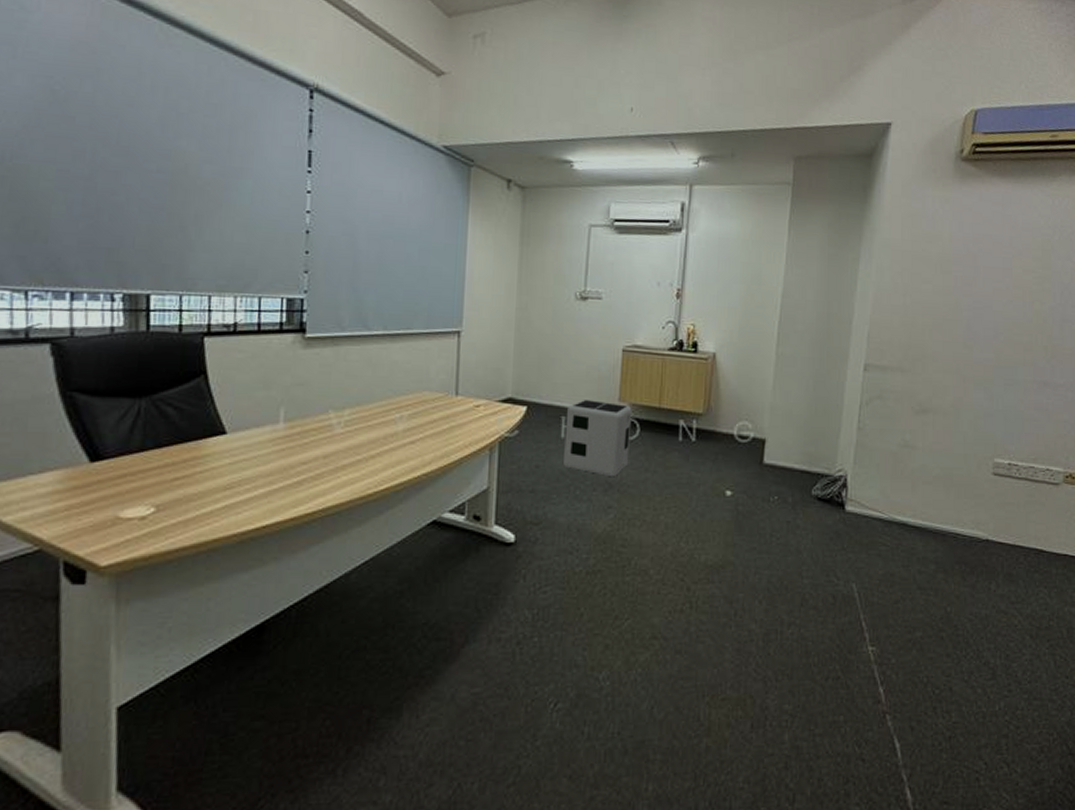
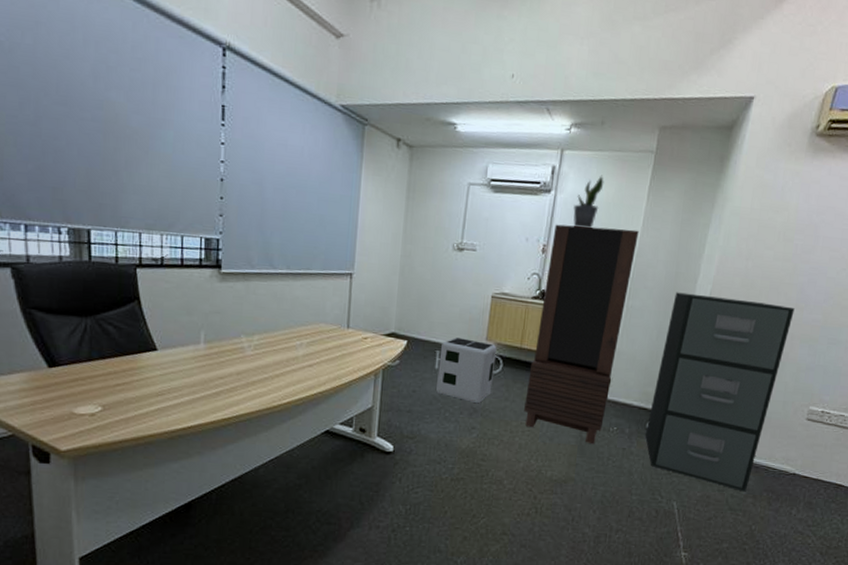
bookcase: none [668,265,783,519] -> present [524,224,639,445]
potted plant: none [708,210,740,269] -> present [573,175,604,228]
filing cabinet: none [811,335,963,566] -> present [645,292,795,492]

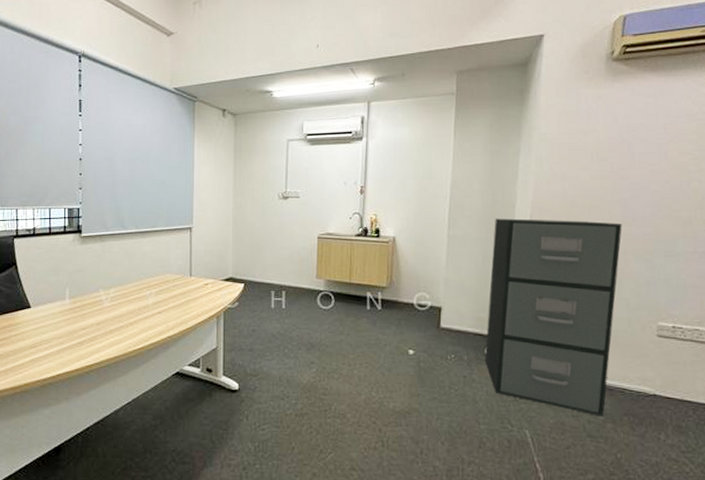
air purifier: present [436,337,497,404] -> none [274,277,328,339]
bookcase: present [524,224,639,445] -> none [359,165,451,374]
potted plant: present [573,175,604,228] -> none [385,119,411,168]

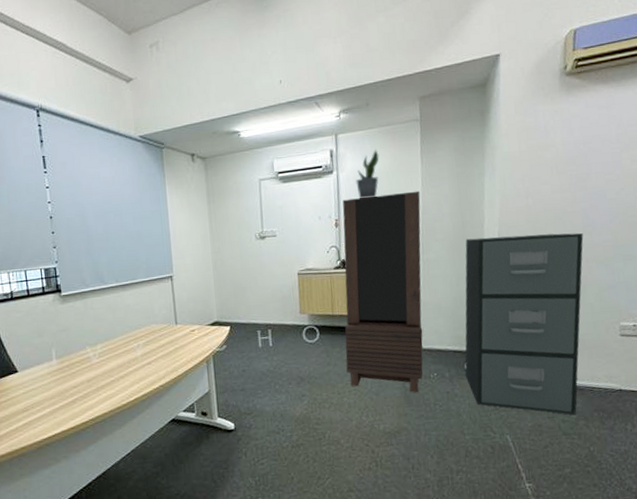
bookcase: none [359,165,451,374] -> present [342,191,423,393]
potted plant: none [385,119,411,168] -> present [356,149,379,199]

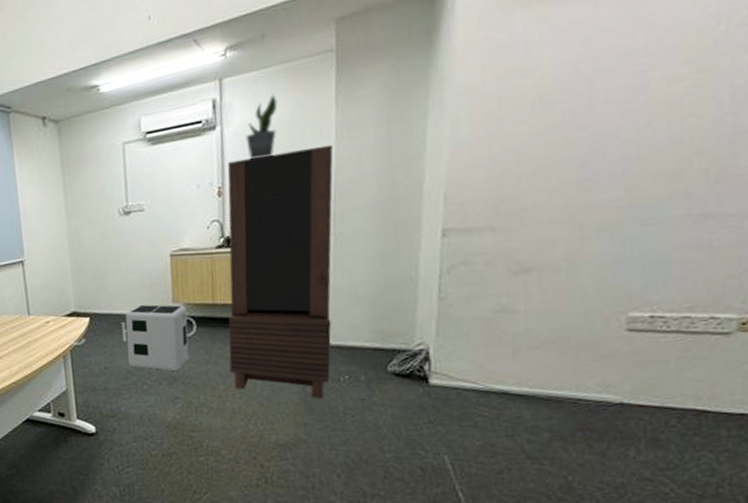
air purifier: none [261,315,314,373] -> present [125,304,189,372]
filing cabinet: present [465,232,584,415] -> none [387,189,577,434]

